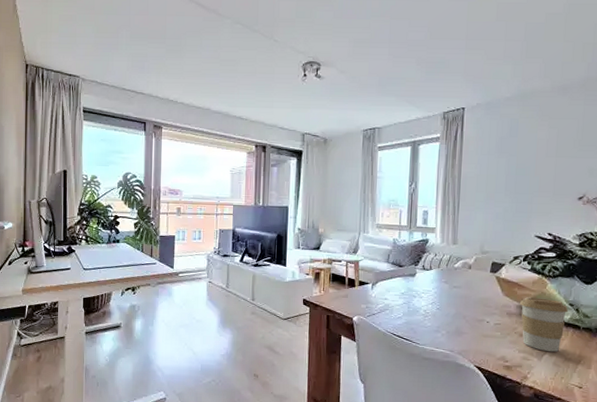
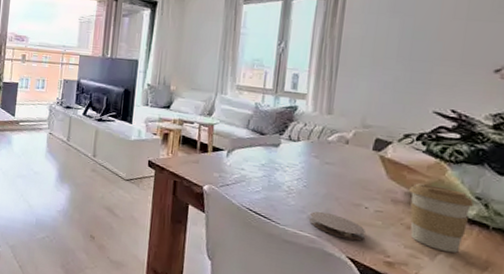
coaster: none [443,329,488,351] -> present [309,211,365,241]

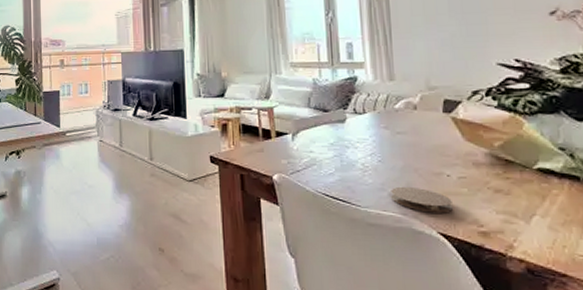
coffee cup: present [409,183,474,253] -> none [489,142,558,213]

